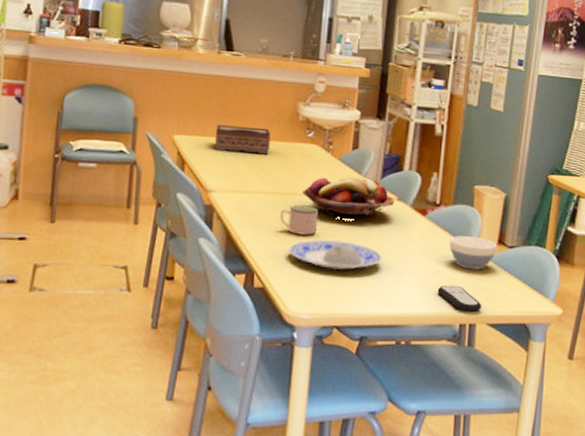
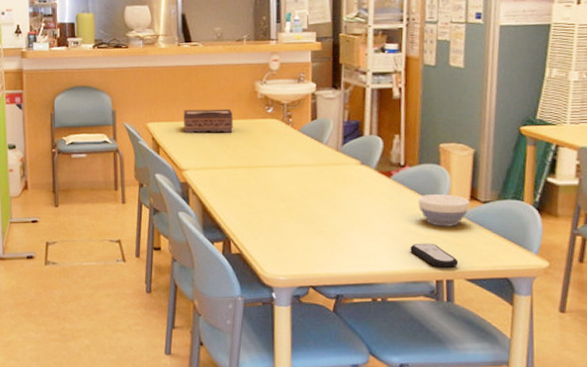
mug: present [280,205,319,236] -> none [249,176,285,204]
plate: present [289,240,383,271] -> none [260,206,351,235]
fruit basket: present [302,176,394,217] -> none [268,145,357,185]

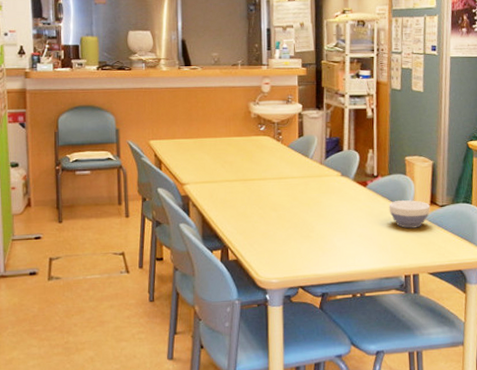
tissue box: present [184,108,233,133] -> none [184,127,230,150]
remote control: present [410,243,459,269] -> none [383,243,423,265]

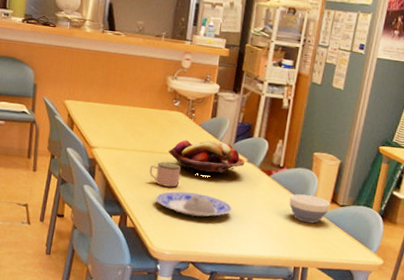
mug: none [245,188,277,213] -> present [149,162,181,188]
plate: none [255,214,334,240] -> present [156,191,233,218]
fruit basket: none [261,159,338,195] -> present [168,140,245,175]

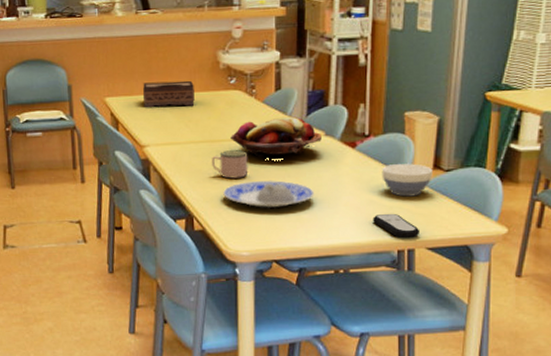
tissue box: none [98,93,144,119] -> present [143,80,195,107]
remote control: none [277,234,314,259] -> present [373,213,420,239]

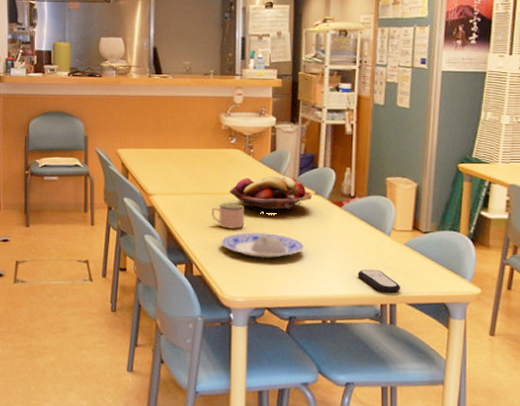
tissue box: present [143,80,195,107] -> none [152,138,198,161]
bowl: present [381,163,433,197] -> none [366,224,412,255]

